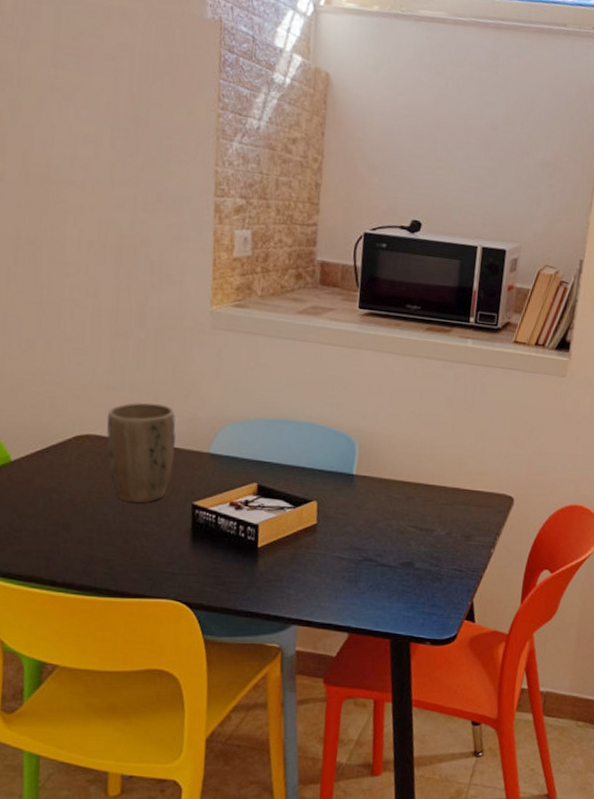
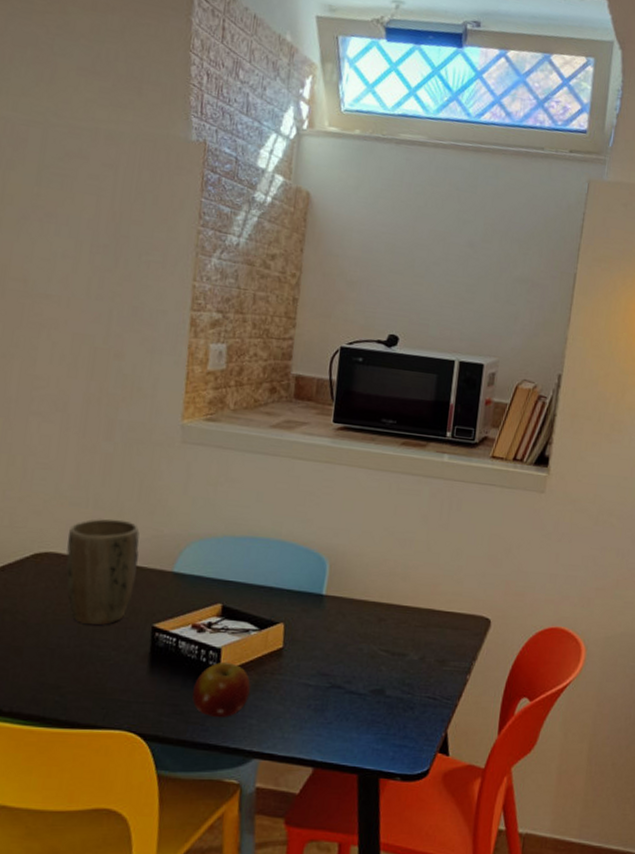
fruit: none [232,537,287,589] -> present [191,662,251,718]

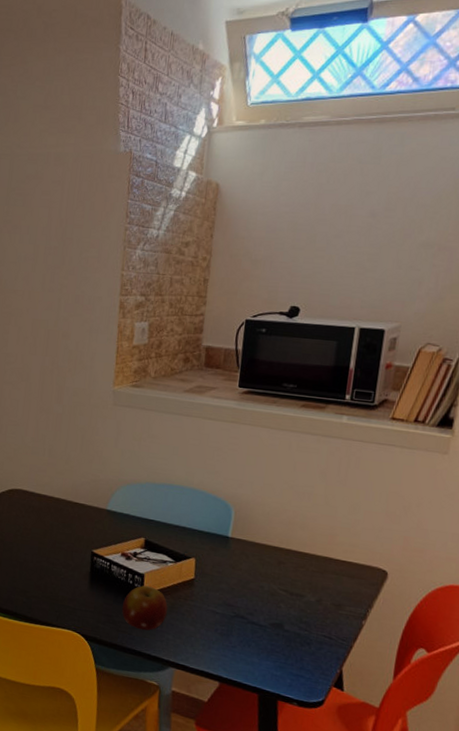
plant pot: present [66,518,140,626] -> none [30,465,82,548]

